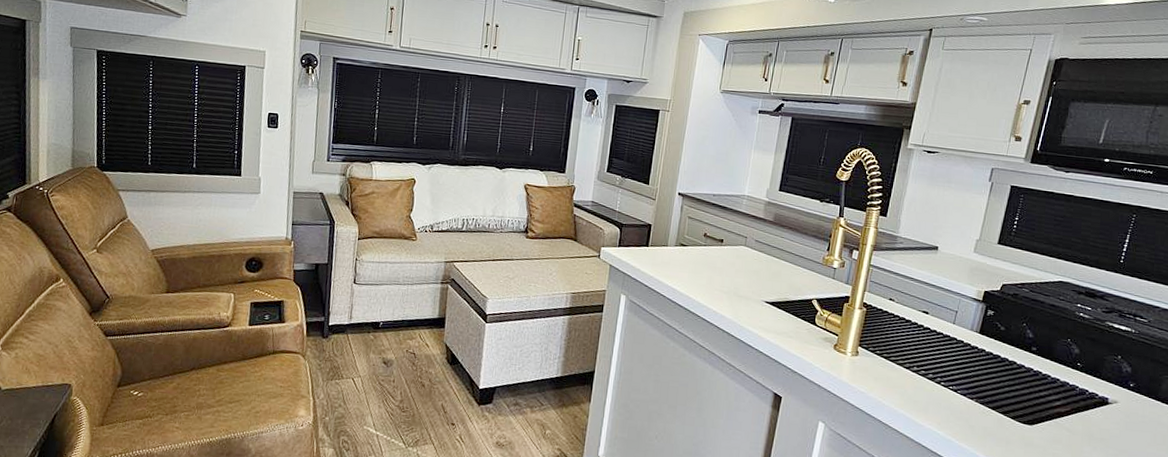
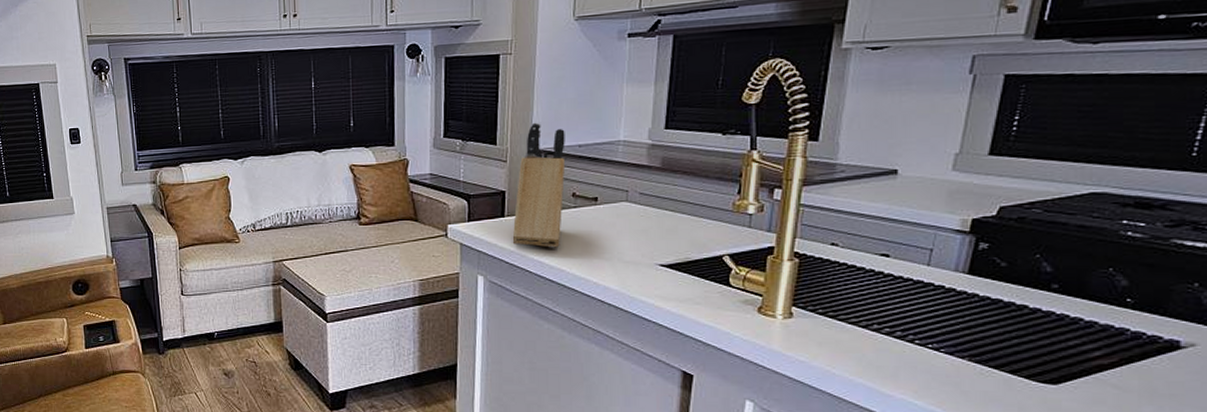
knife block: none [652,170,704,278] -> present [512,122,566,248]

